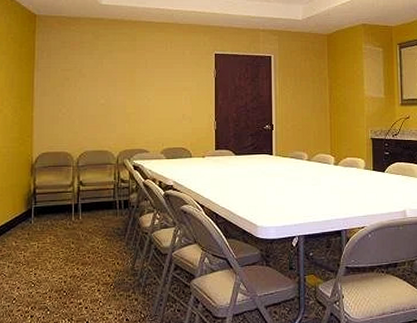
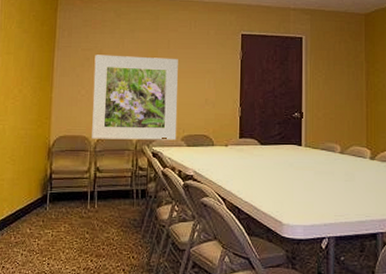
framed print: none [73,75,157,155] -> present [92,55,178,140]

